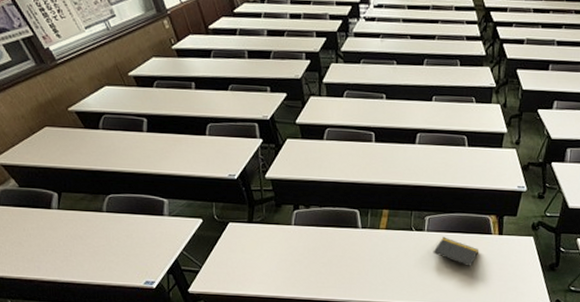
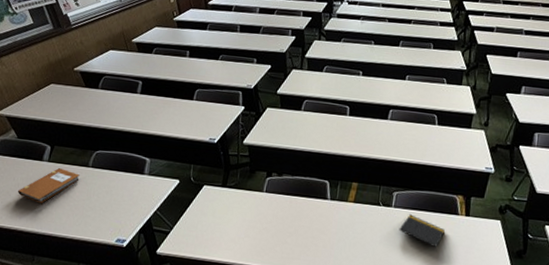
notebook: none [30,215,95,252] -> present [17,168,80,204]

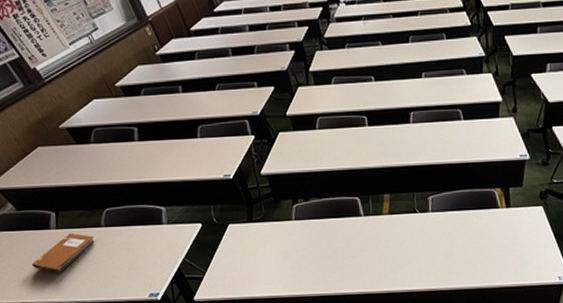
notepad: present [399,214,445,248] -> none [440,216,487,245]

